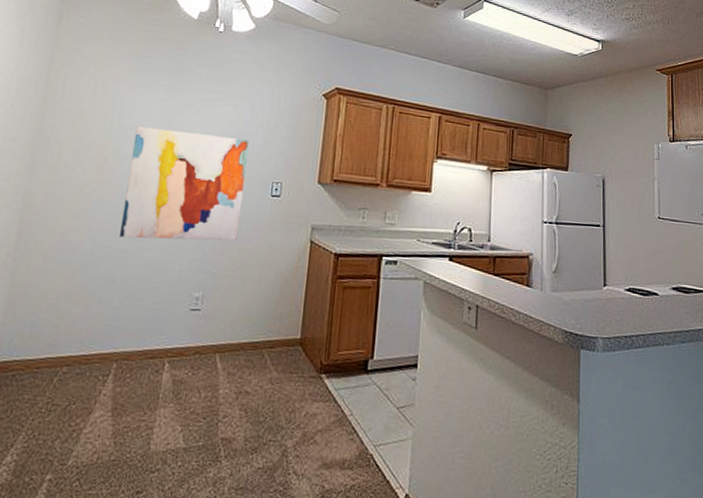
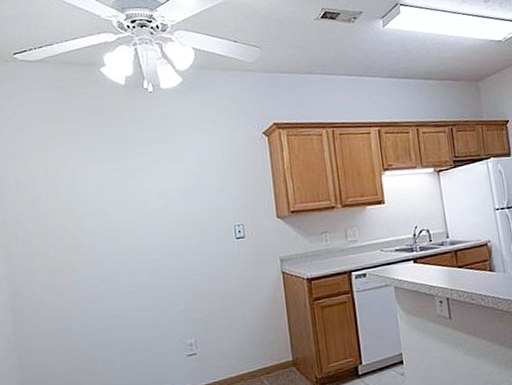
wall art: present [118,126,249,241] -> none [94,191,214,305]

